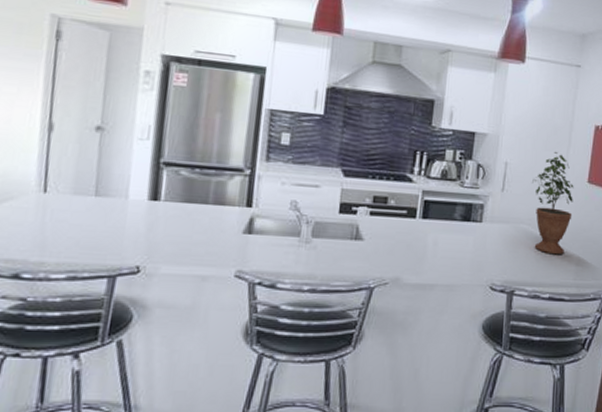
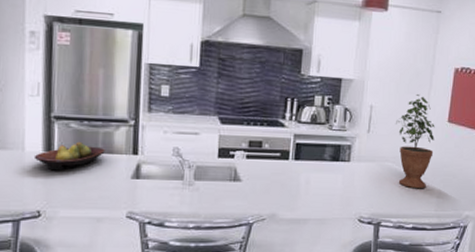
fruit bowl: none [137,190,216,223] -> present [33,141,105,171]

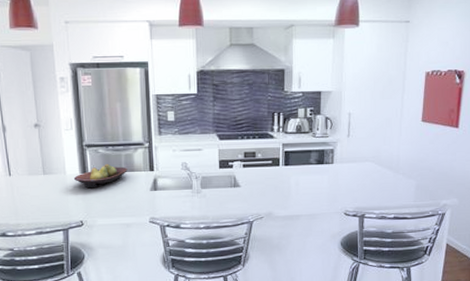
potted plant: present [396,94,435,189] -> none [373,99,410,183]

